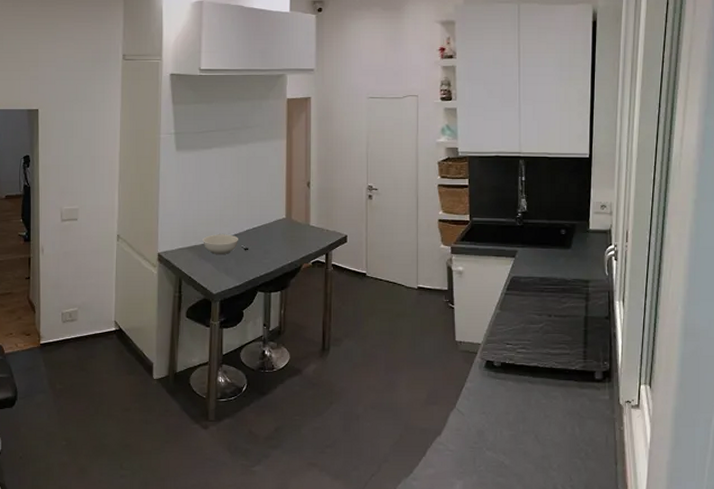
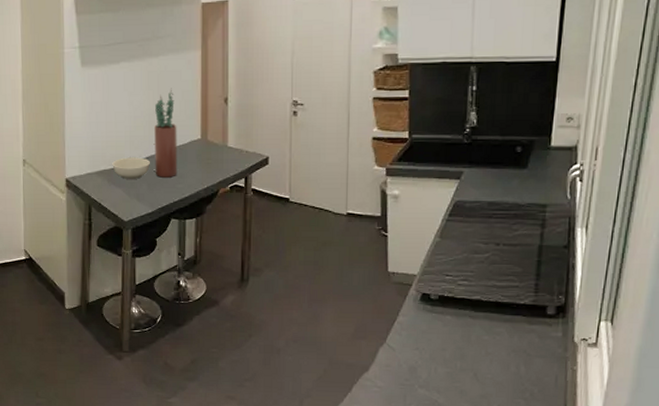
vase: none [243,172,264,253] -> present [154,88,178,178]

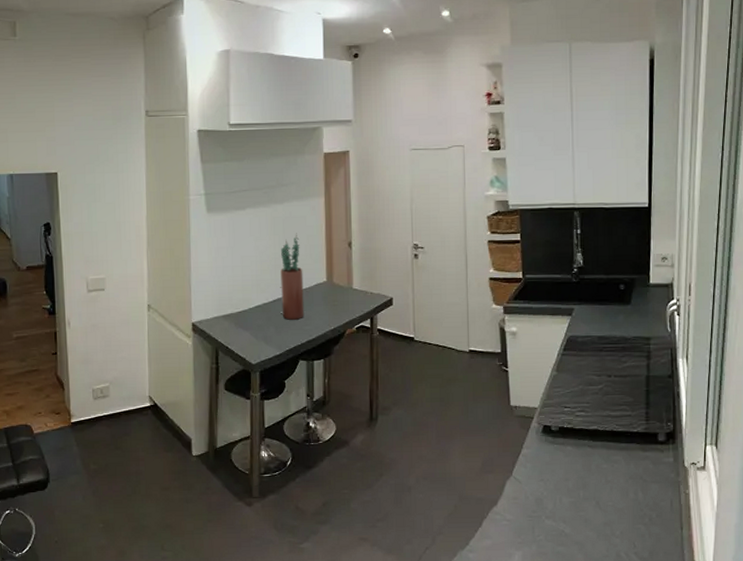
bowl: present [112,157,150,180] -> none [239,300,277,323]

